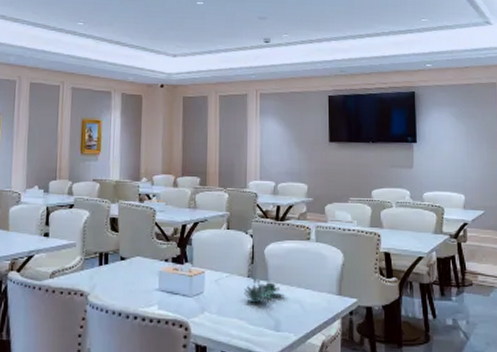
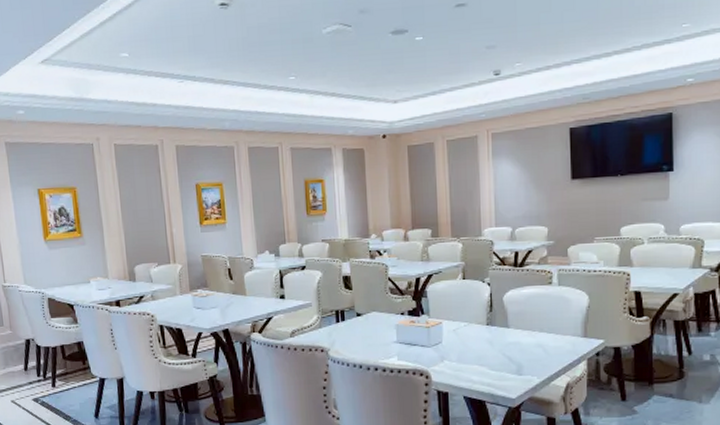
succulent plant: present [244,276,281,301] -> none [483,324,522,348]

